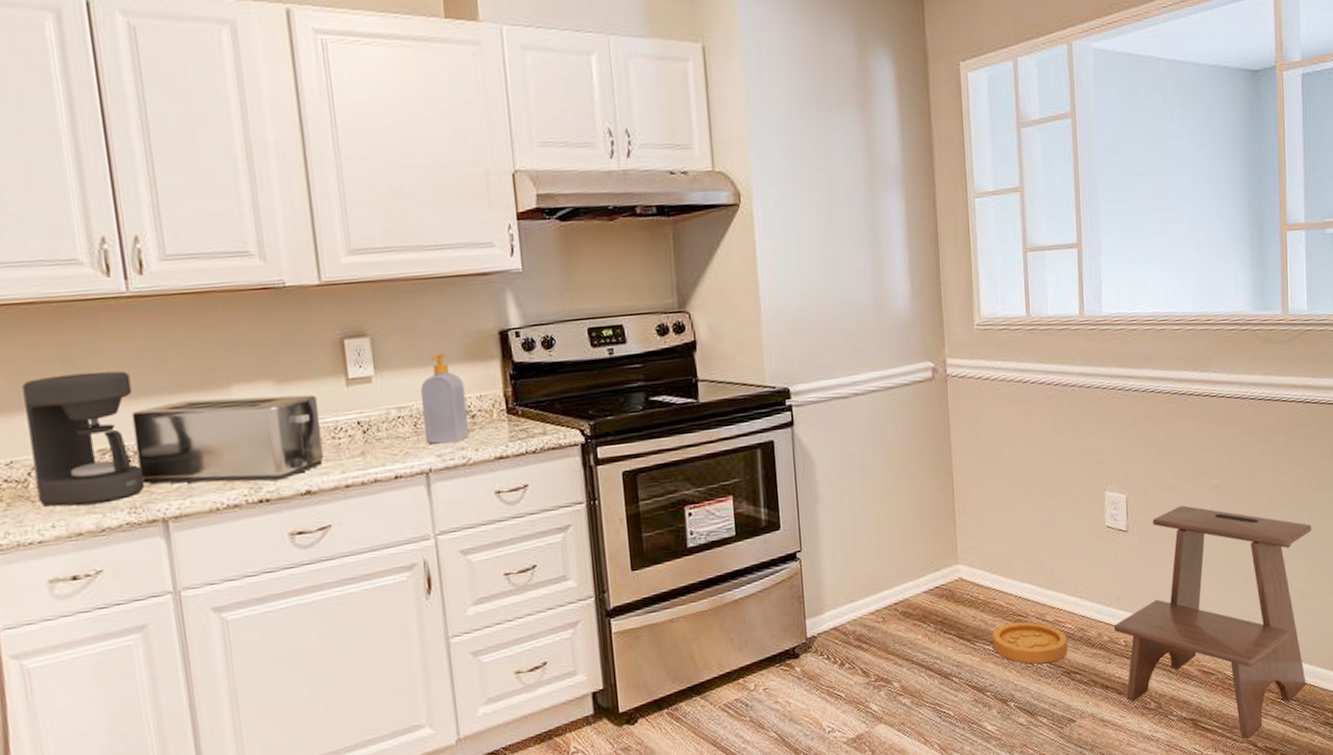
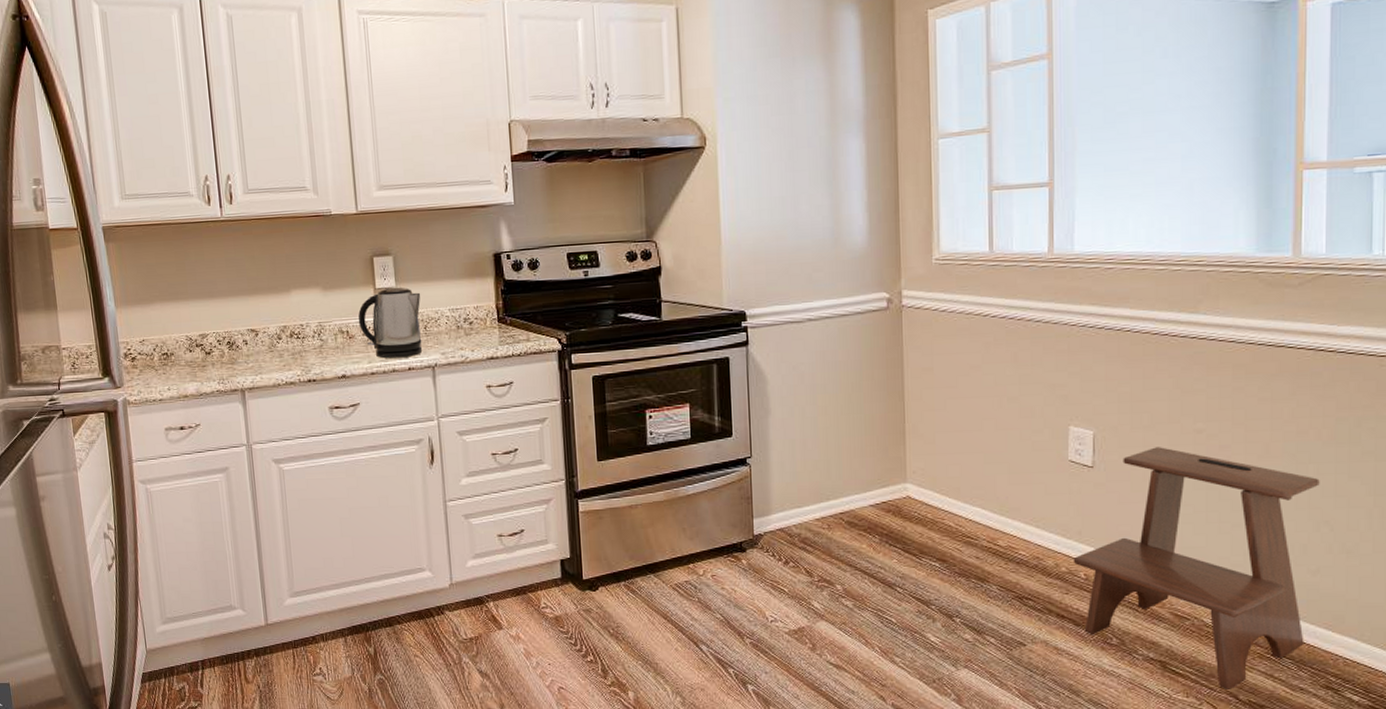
coffee maker: present [22,371,145,507] -> none [151,276,230,375]
toaster: present [131,394,325,485] -> none [222,300,356,366]
kettle: none [325,375,413,467] -> present [358,287,423,359]
soap bottle: present [421,353,469,445] -> none [430,270,467,345]
pet bowl: present [992,621,1068,665] -> none [940,544,1020,586]

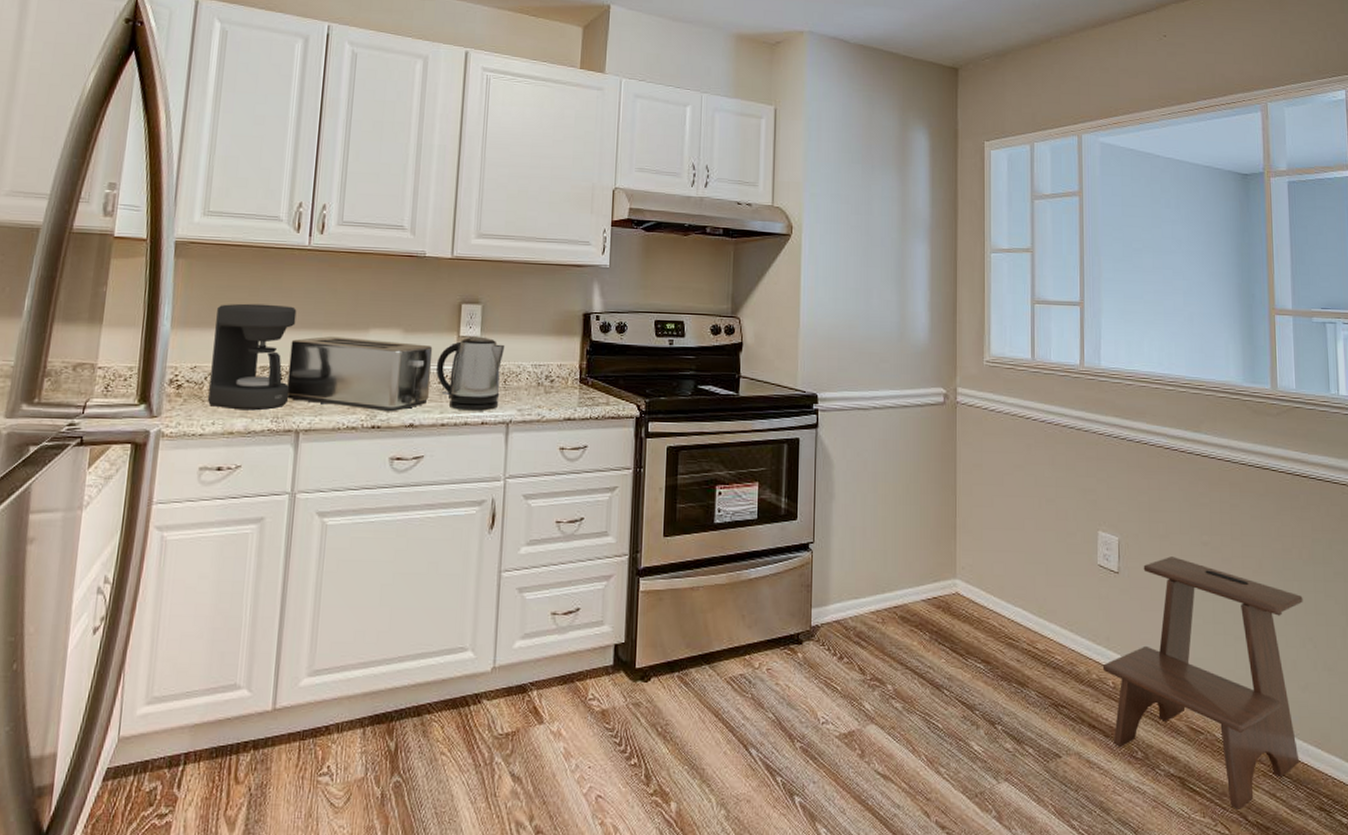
coffee maker: none [151,276,230,375] -> present [208,303,297,410]
toaster: none [222,300,356,366] -> present [287,335,433,412]

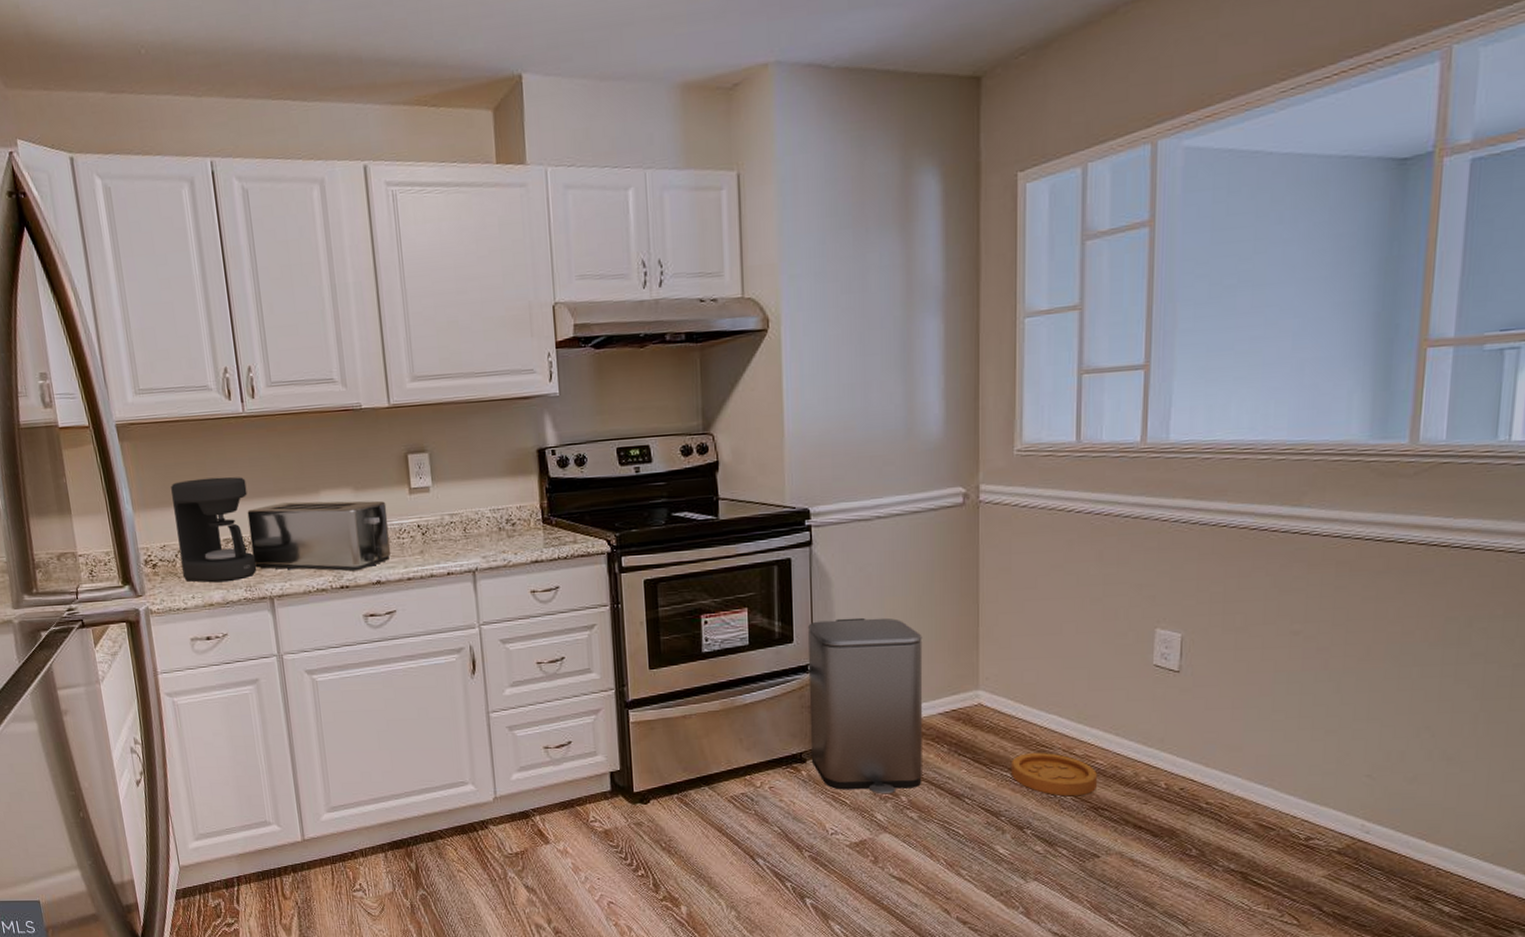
kettle: present [436,336,505,411] -> none [392,486,462,563]
pedal bin: none [807,499,909,682] -> present [808,617,923,795]
pet bowl: none [984,645,1056,692] -> present [1012,753,1097,797]
step stool: present [1102,556,1303,809] -> none [1153,650,1423,901]

